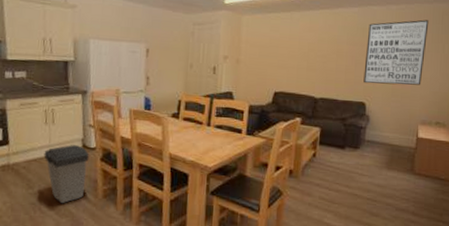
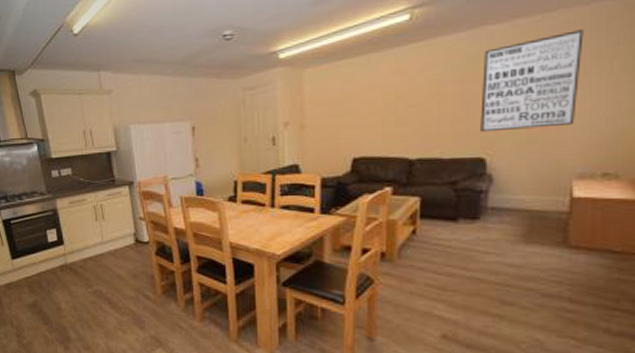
trash can: present [44,145,90,204] -> none [98,240,144,302]

